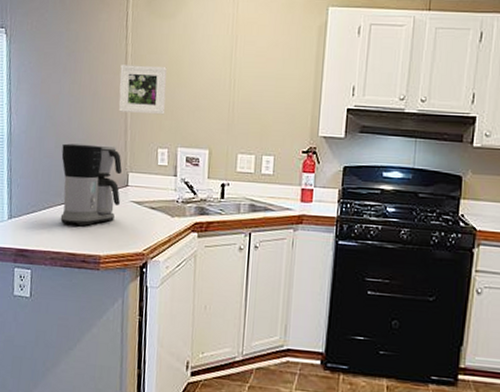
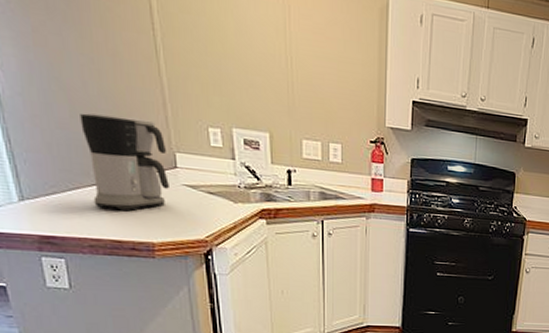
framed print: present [119,65,167,115] -> none [145,21,212,89]

